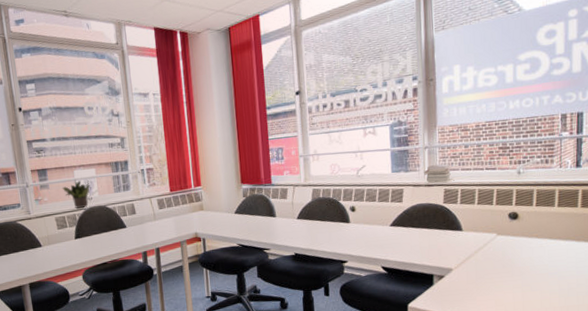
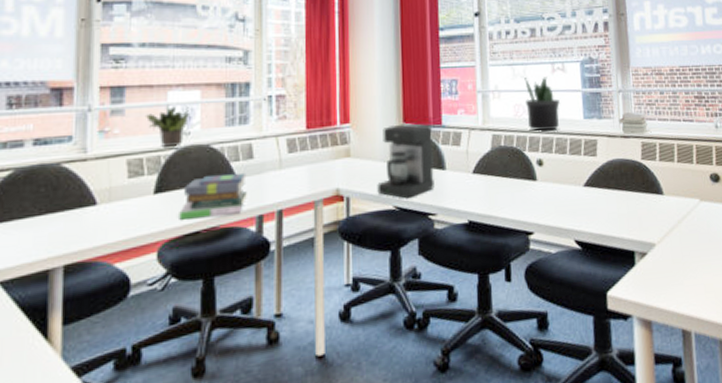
books: none [92,223,135,255] -> present [179,172,248,220]
coffee maker: none [224,183,268,239] -> present [377,123,434,199]
planter: none [339,140,372,185] -> present [524,77,561,131]

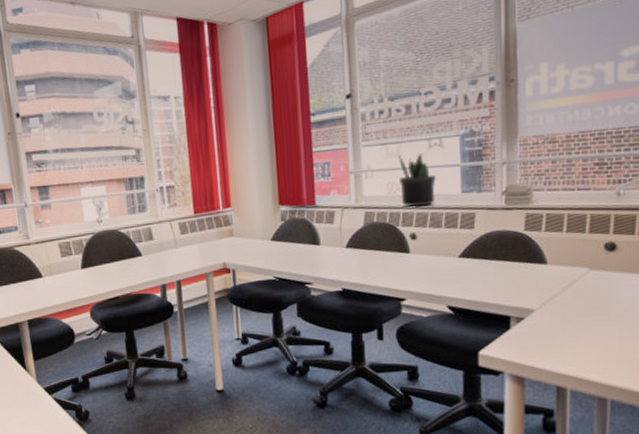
potted plant: present [144,105,189,147] -> none [66,199,99,233]
books: present [179,172,248,220] -> none [102,251,152,288]
coffee maker: present [377,123,434,199] -> none [258,205,310,271]

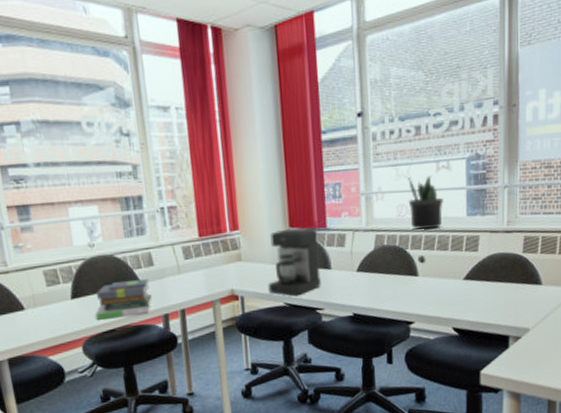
books: none [102,251,152,288] -> present [95,278,153,320]
coffee maker: none [258,205,310,271] -> present [268,227,321,296]
books: present [501,182,538,207] -> none [503,206,535,230]

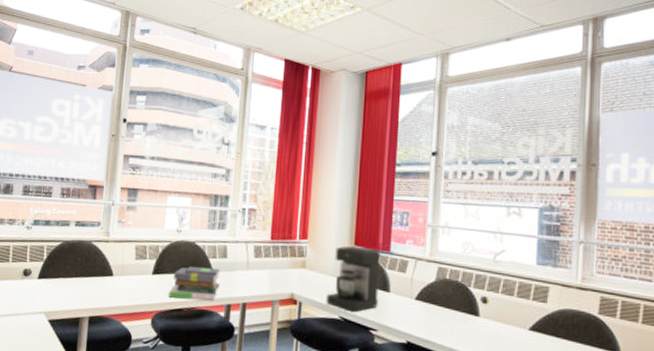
planter: present [408,176,445,230] -> none [474,218,513,272]

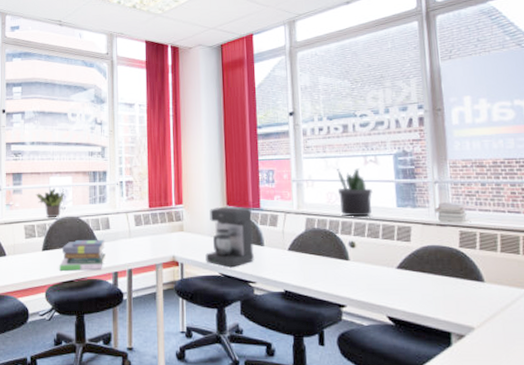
potted plant: none [150,207,182,240] -> present [35,187,64,217]
planter: none [474,218,513,272] -> present [337,168,374,217]
books: none [577,264,614,290] -> present [435,202,471,224]

